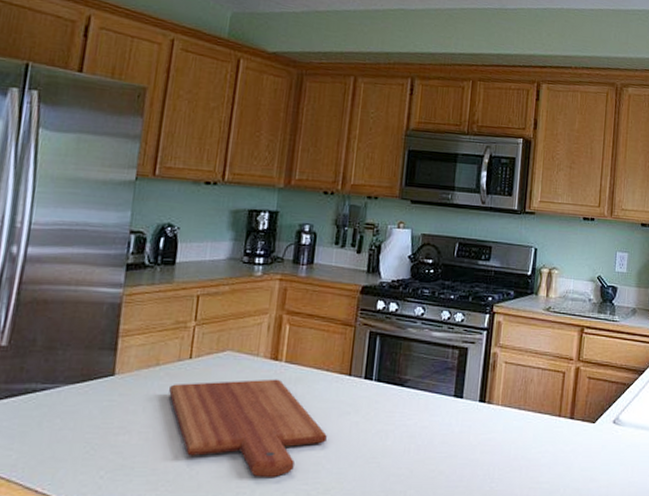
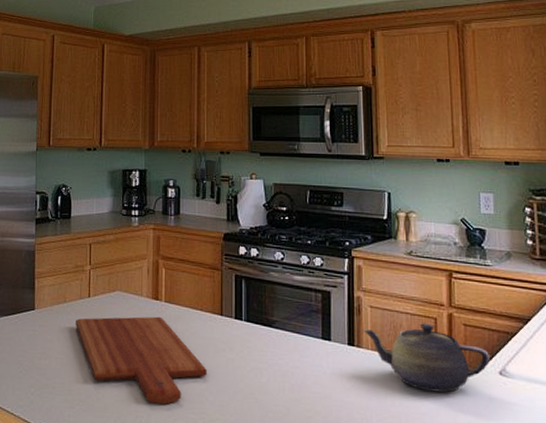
teapot: none [494,377,607,443] -> present [362,323,490,393]

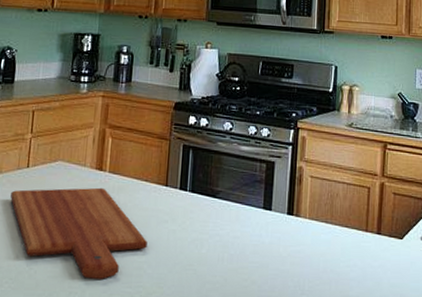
teapot: present [362,323,490,393] -> none [301,192,414,259]

